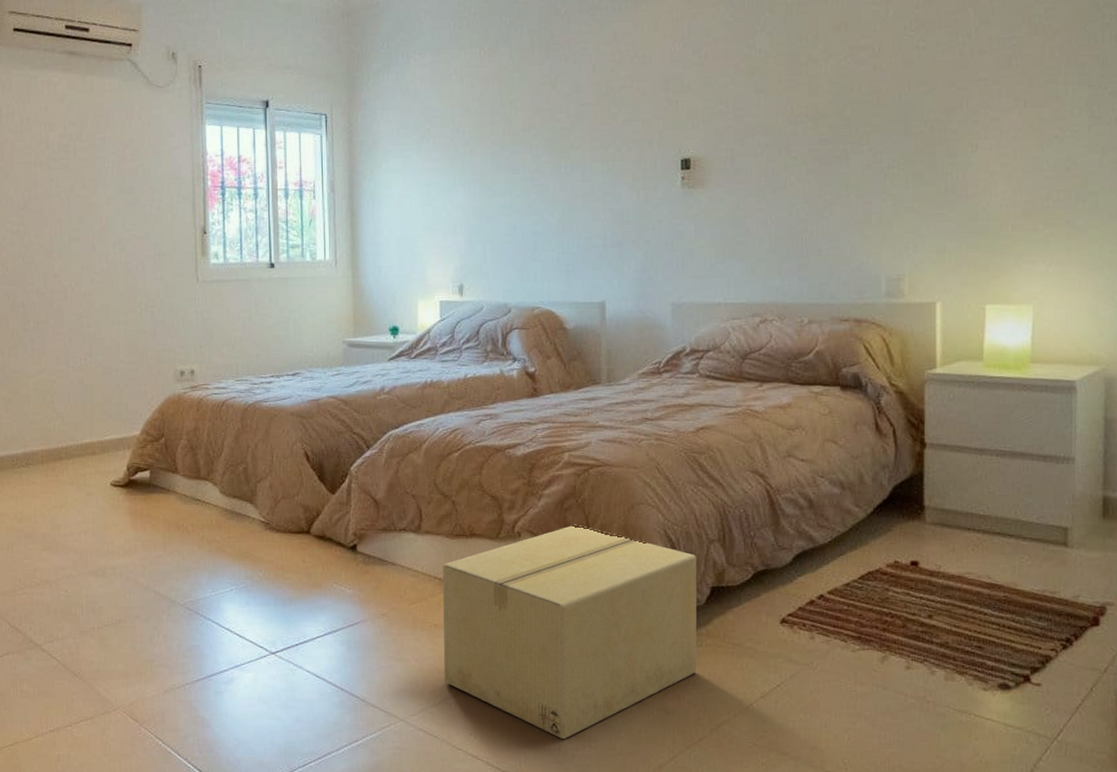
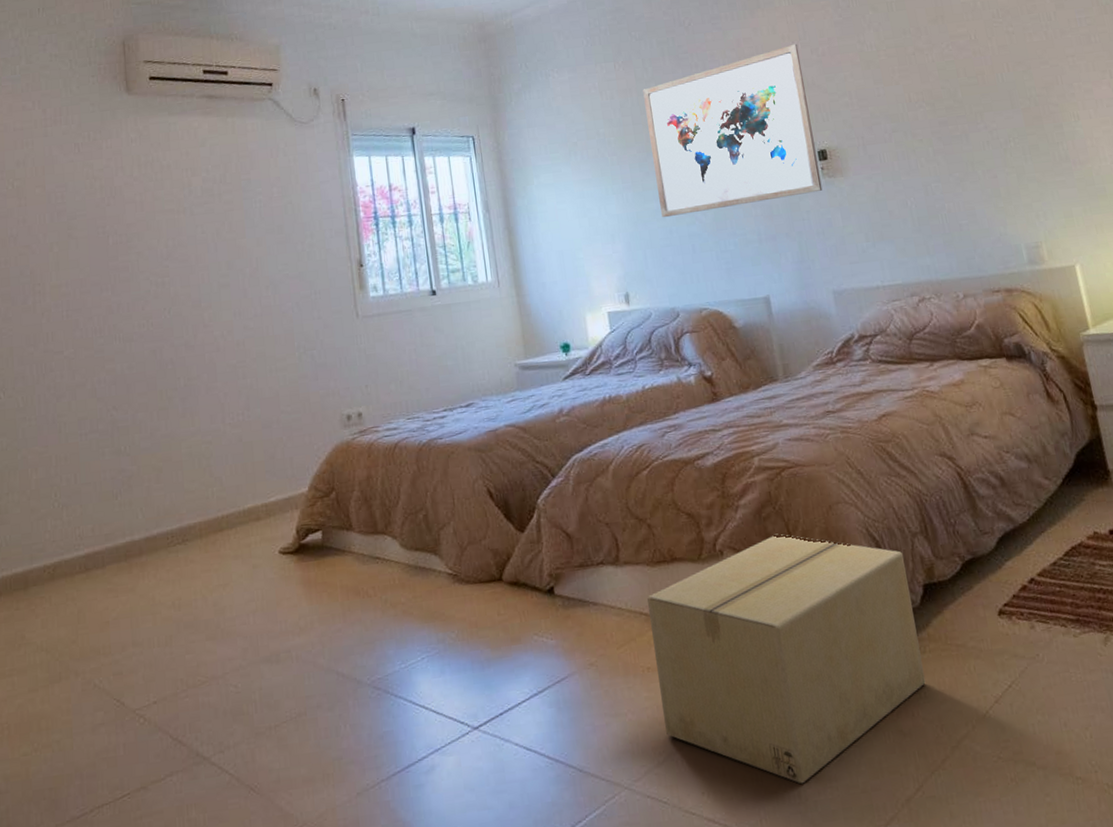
wall art: none [506,42,680,214] -> present [643,43,823,218]

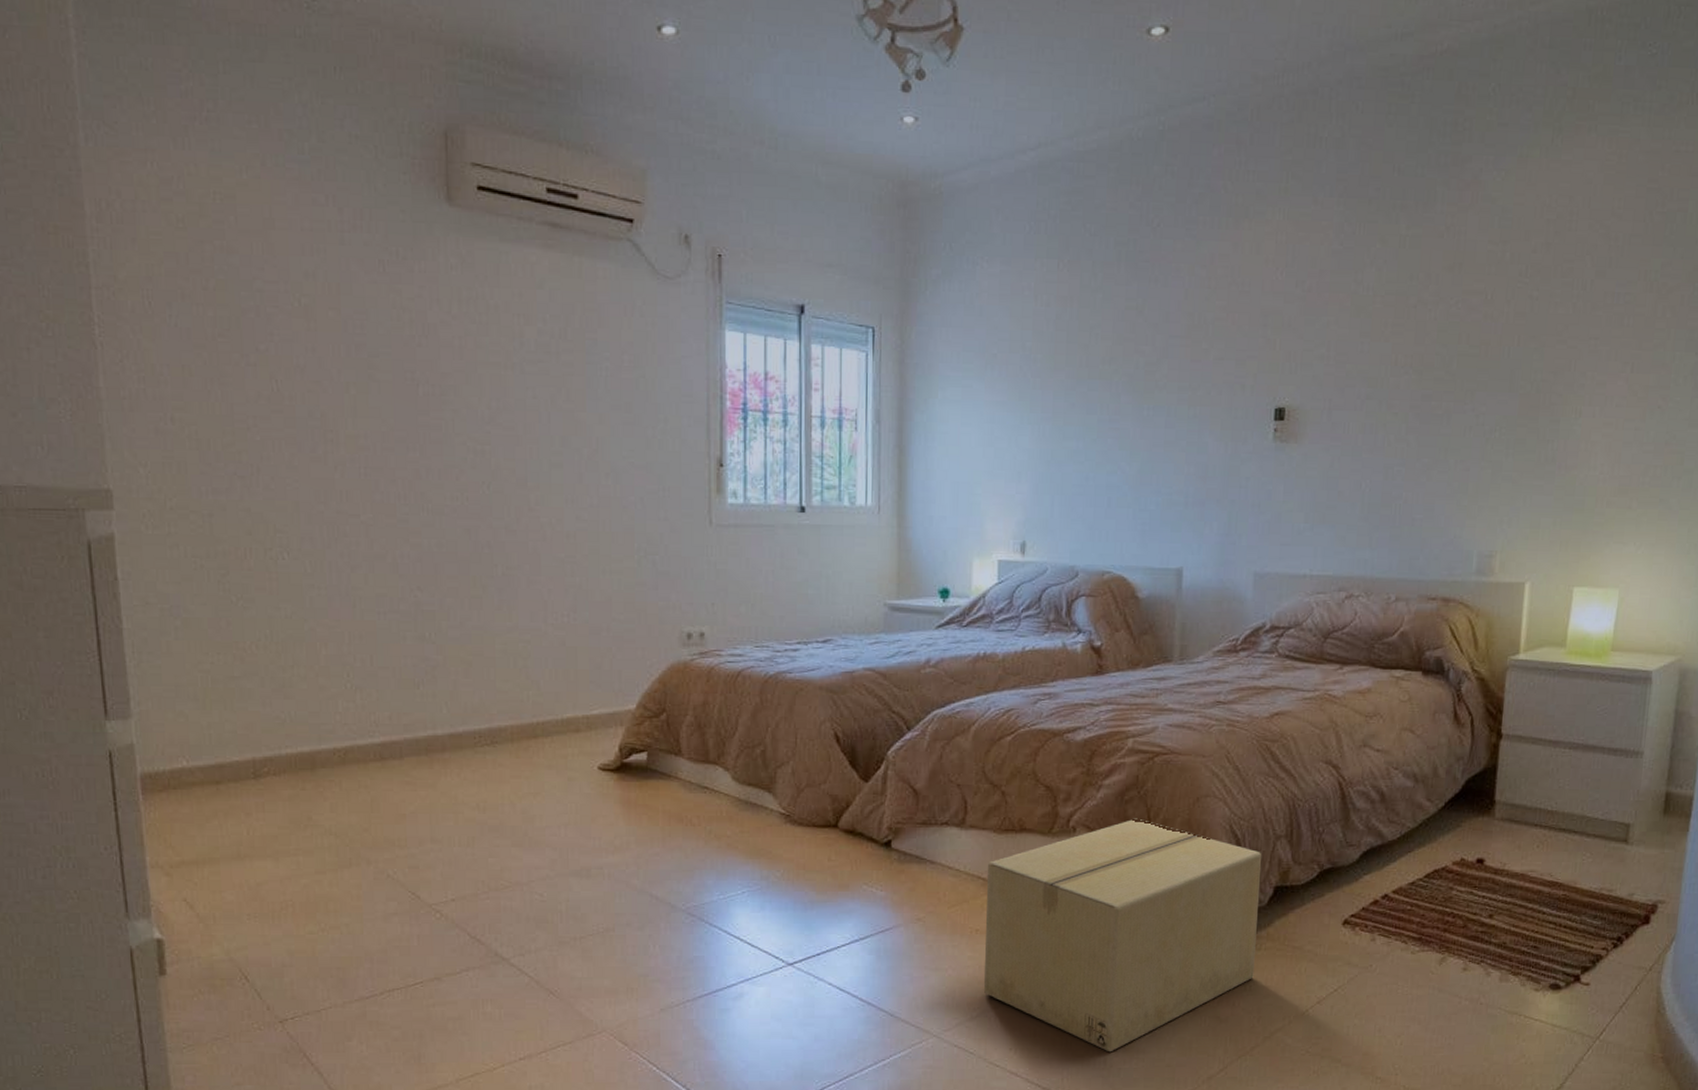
wall art: present [643,43,823,218] -> none [1080,271,1282,461]

